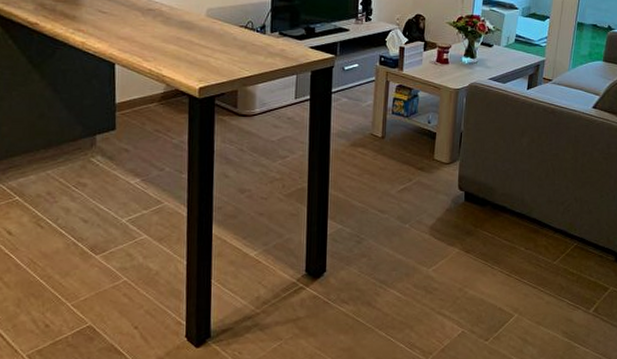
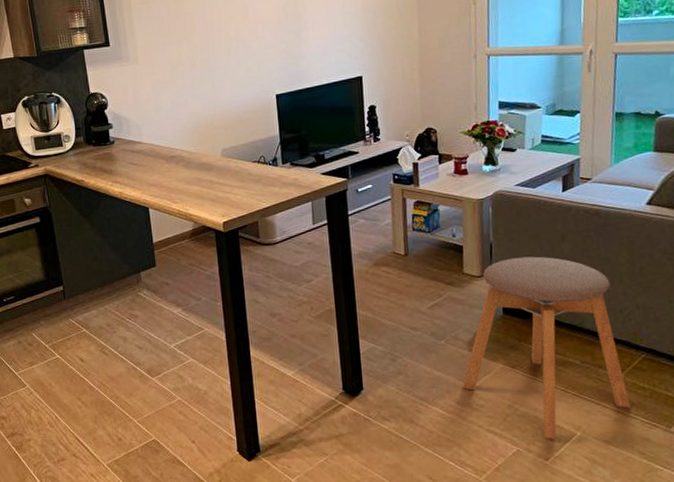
stool: none [420,147,560,321] -> present [462,256,630,439]

